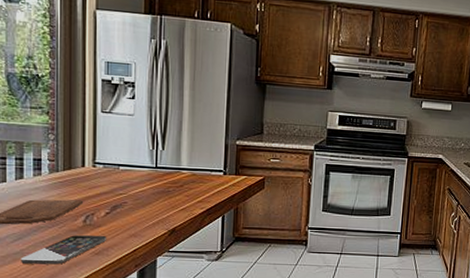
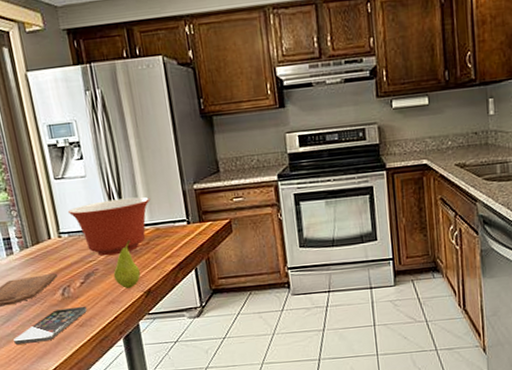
mixing bowl: none [108,140,193,192] -> present [67,196,151,257]
fruit: none [141,180,168,225] -> present [113,240,141,288]

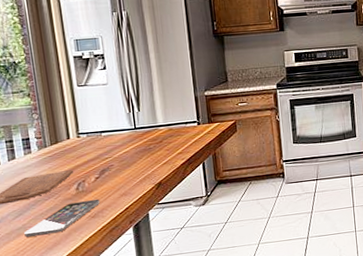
mixing bowl: present [67,196,151,257] -> none [88,101,166,154]
fruit: present [113,240,141,288] -> none [127,139,153,182]

